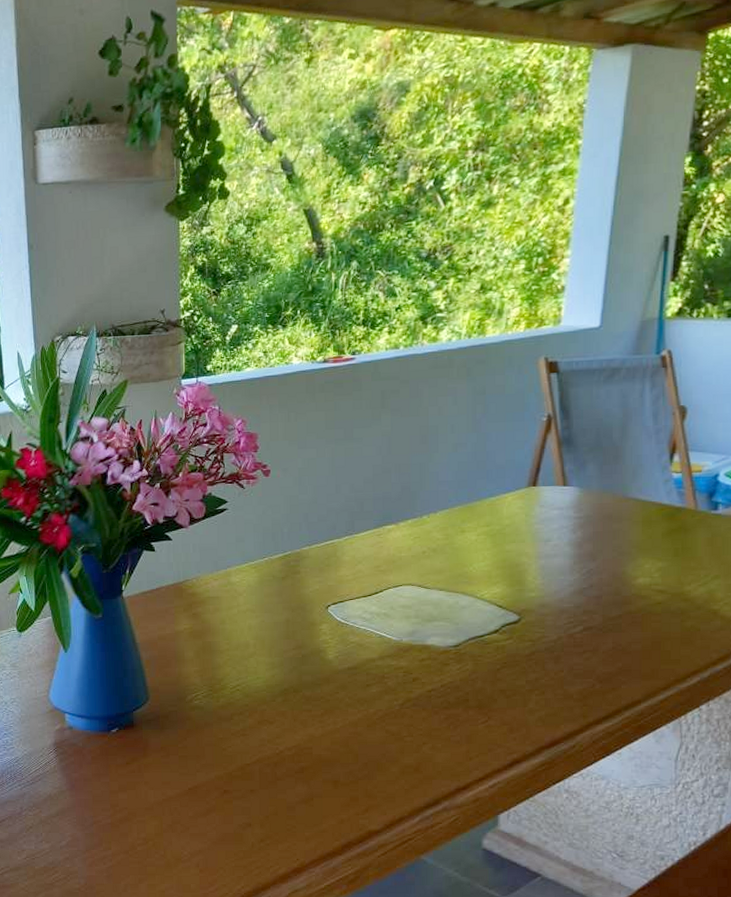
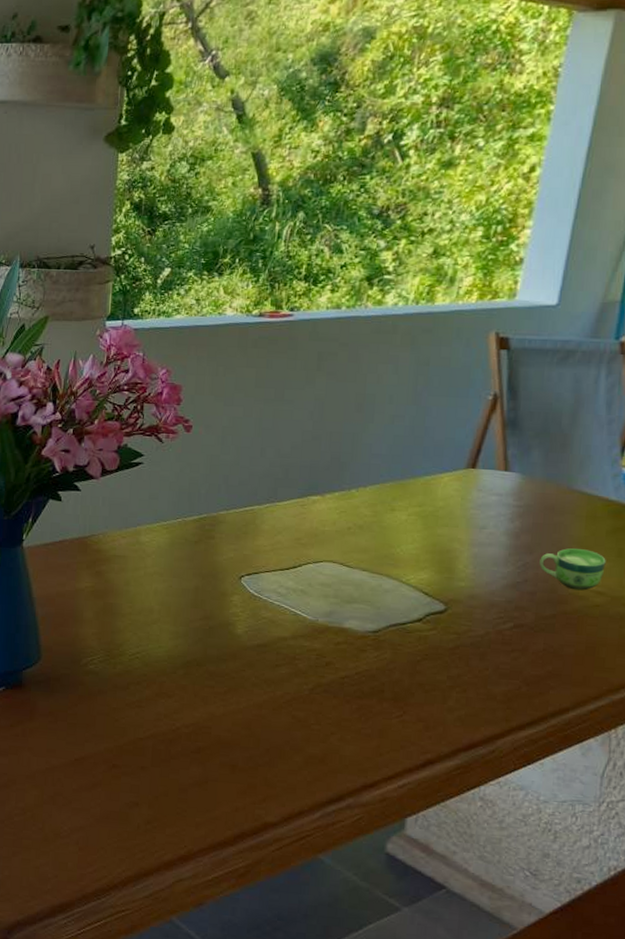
cup: none [603,552,664,591] -> present [539,548,606,591]

